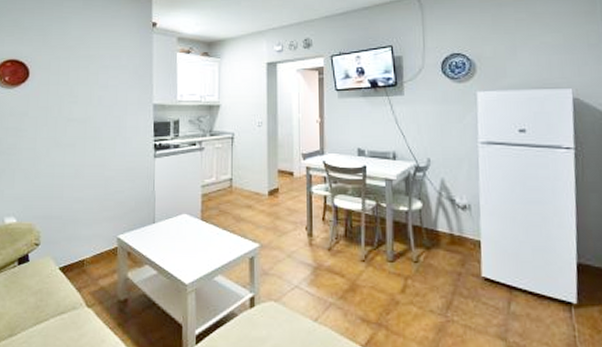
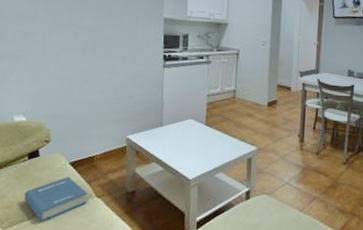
hardback book: none [13,283,78,336] -> present [24,176,87,221]

